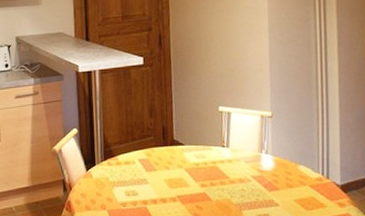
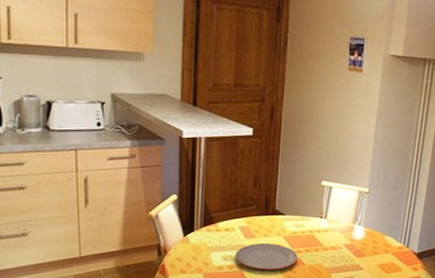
plate: none [138,177,203,207] -> present [235,244,298,270]

